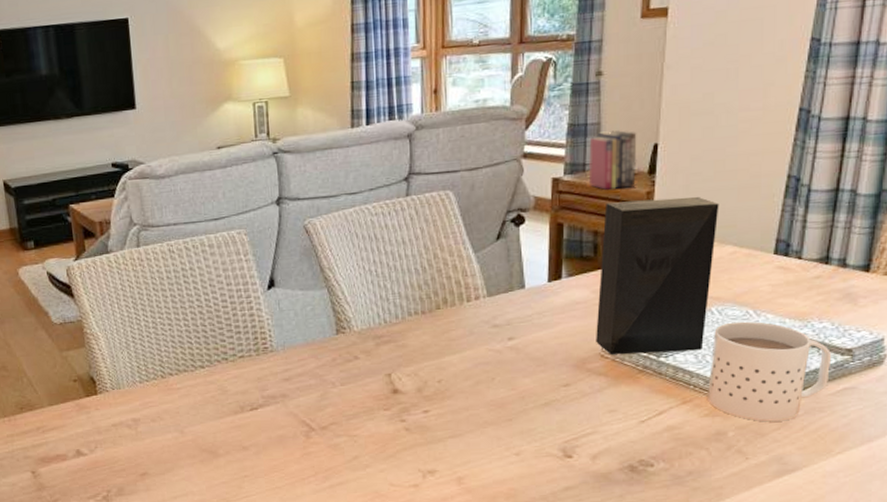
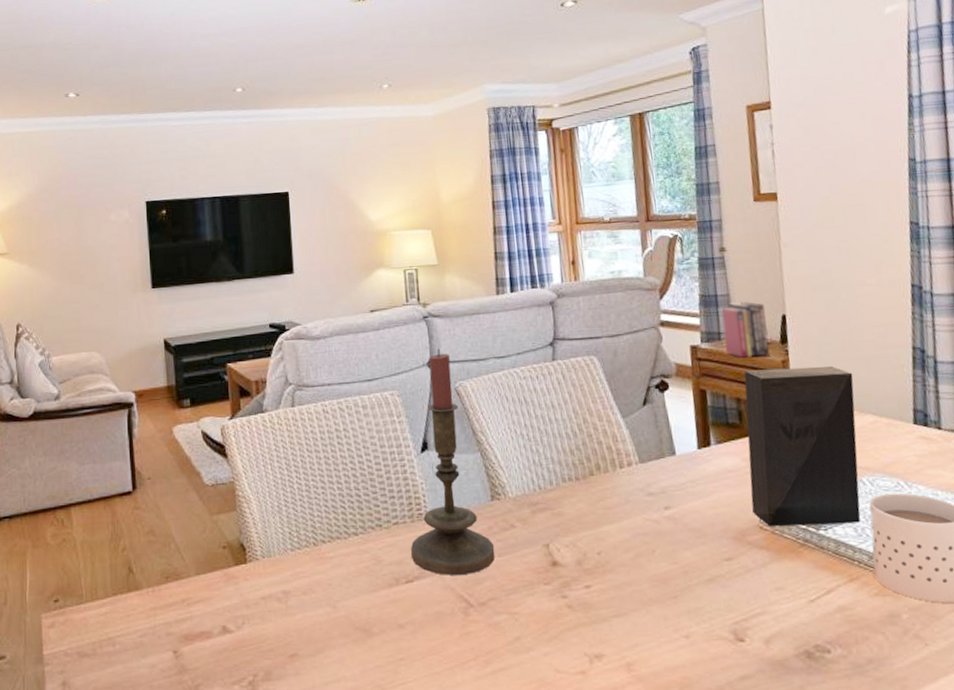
candle: none [255,186,338,403] -> present [410,349,495,575]

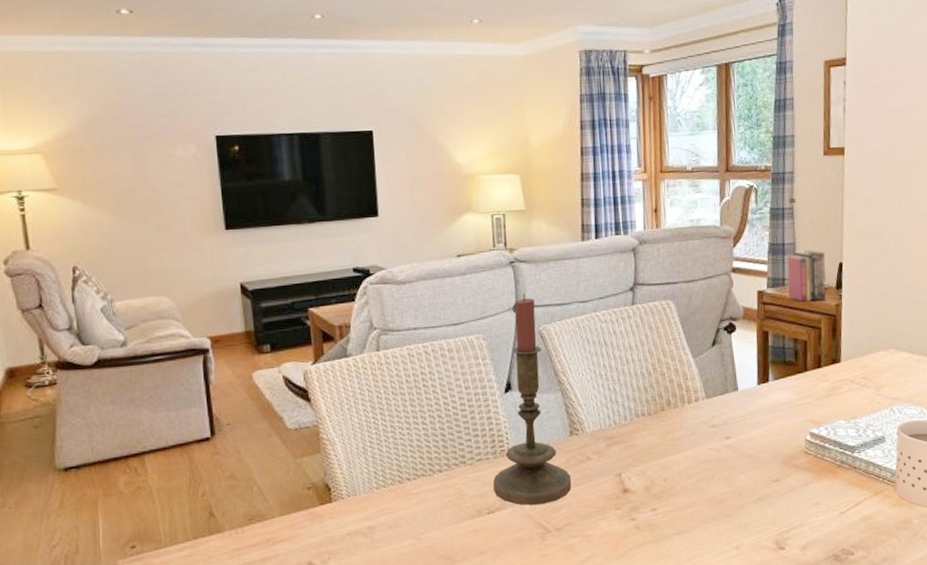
book: present [744,365,861,526] -> none [799,309,894,451]

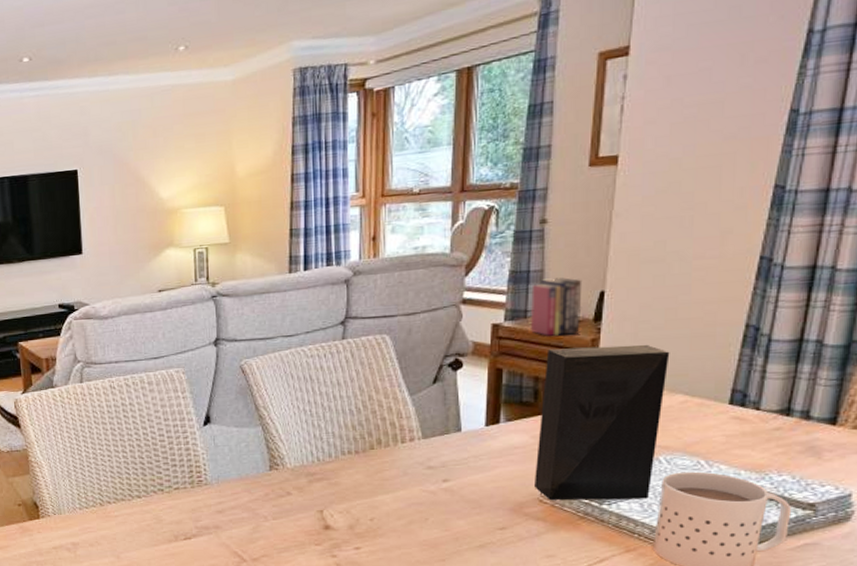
candle: present [492,294,572,505] -> none [189,328,270,534]
book: none [799,309,894,451] -> present [535,344,670,500]

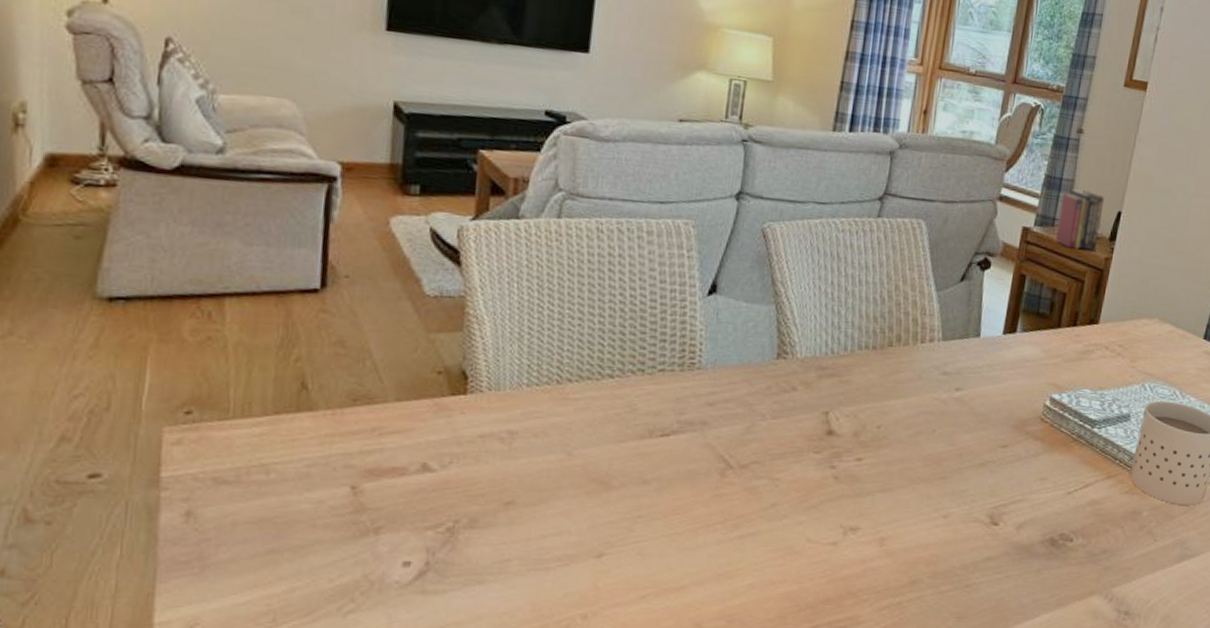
book: present [535,344,670,500] -> none [1038,262,1165,425]

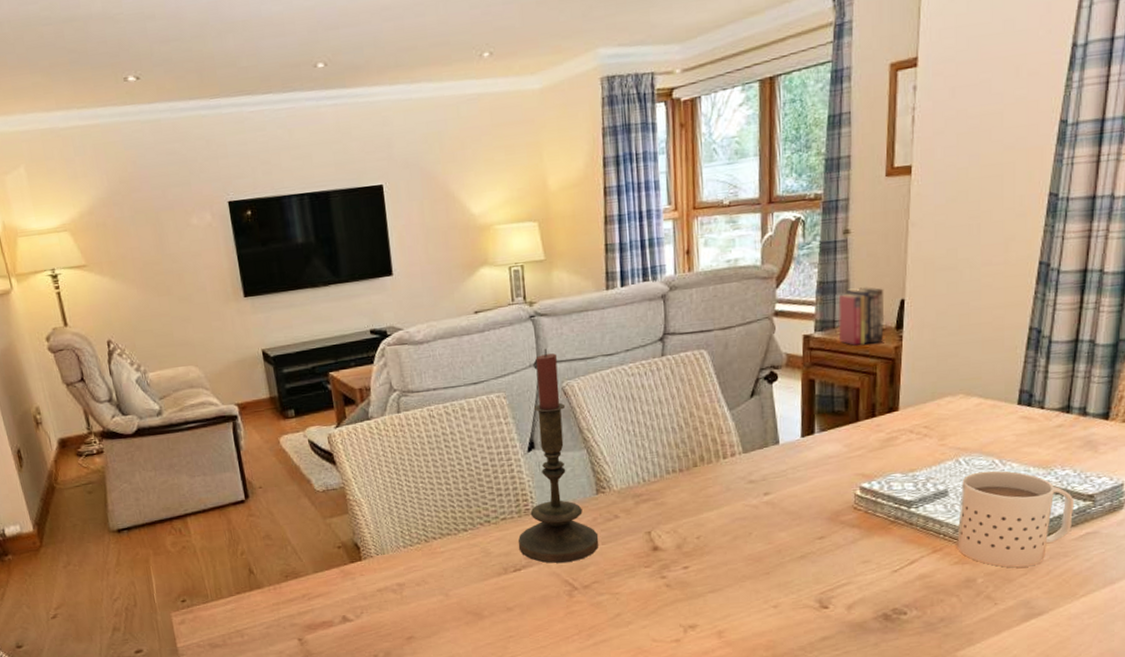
candle: none [672,181,770,434] -> present [518,349,599,563]

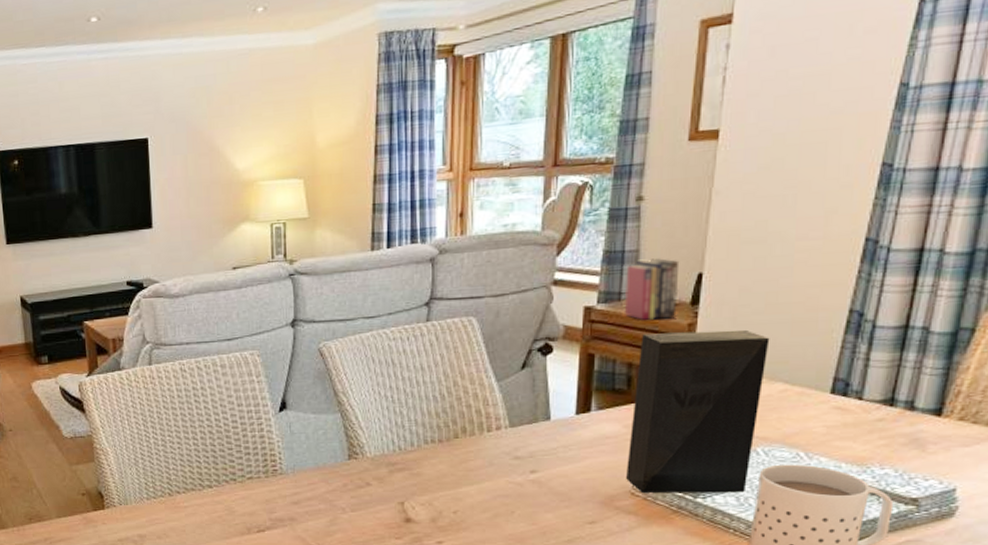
candle: present [518,349,599,563] -> none [263,308,348,527]
book: none [848,350,965,506] -> present [626,329,770,493]

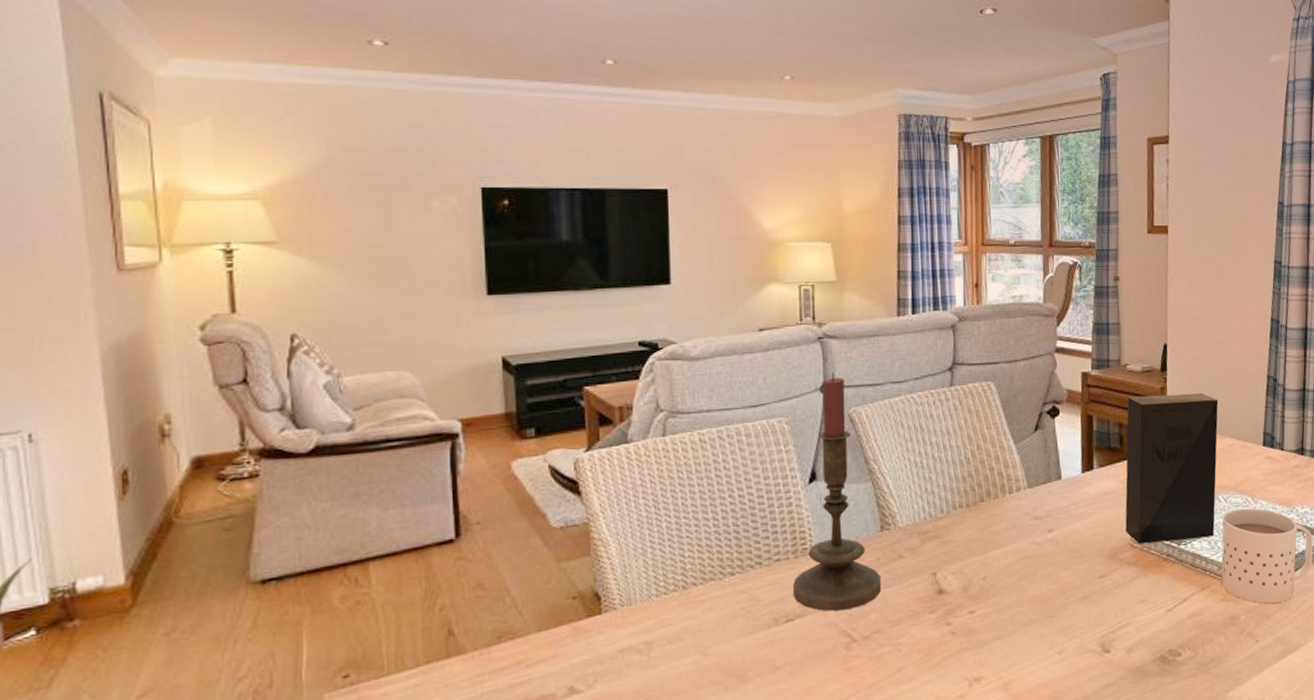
candle: none [263,308,348,527] -> present [792,373,882,611]
books: present [624,258,680,321] -> none [1111,330,1151,386]

